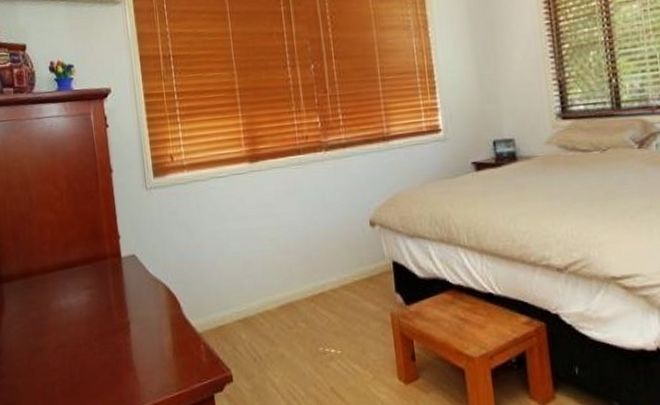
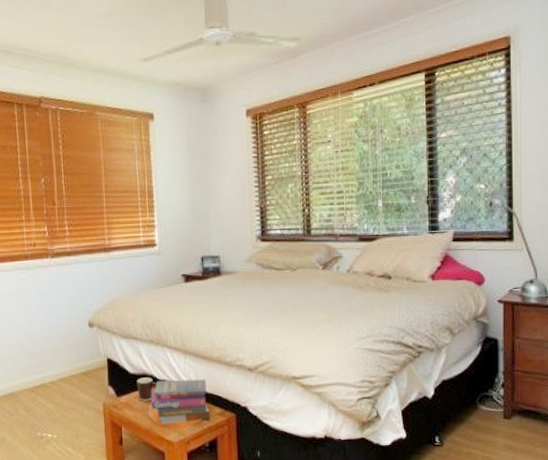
mug: none [427,282,452,310] -> present [137,377,158,402]
books: none [444,282,515,337] -> present [150,379,210,425]

